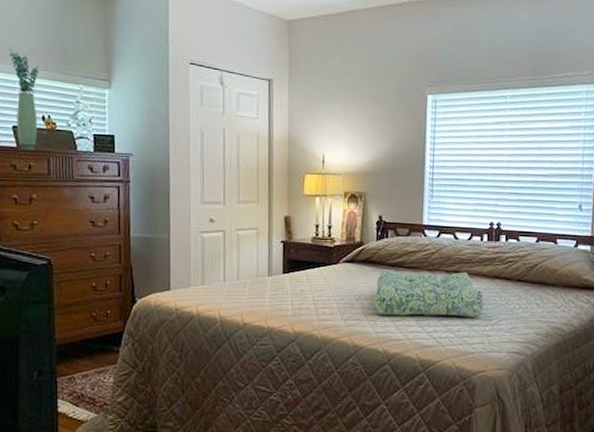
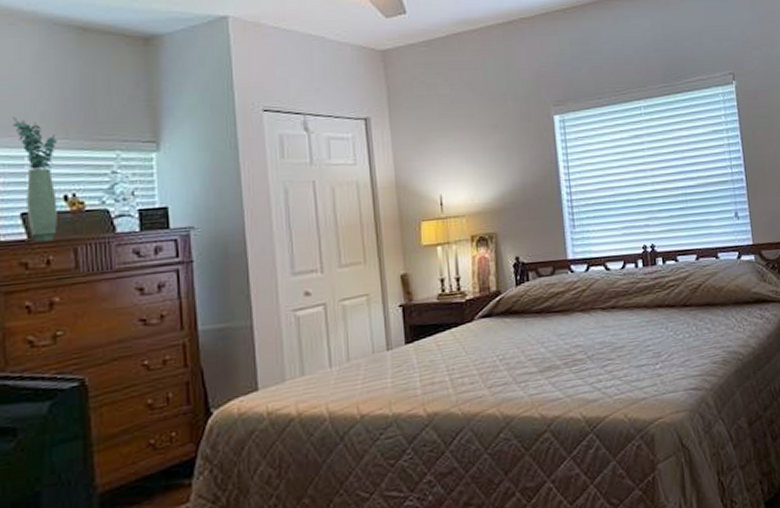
seat cushion: present [374,270,484,318] -> none [521,306,650,374]

